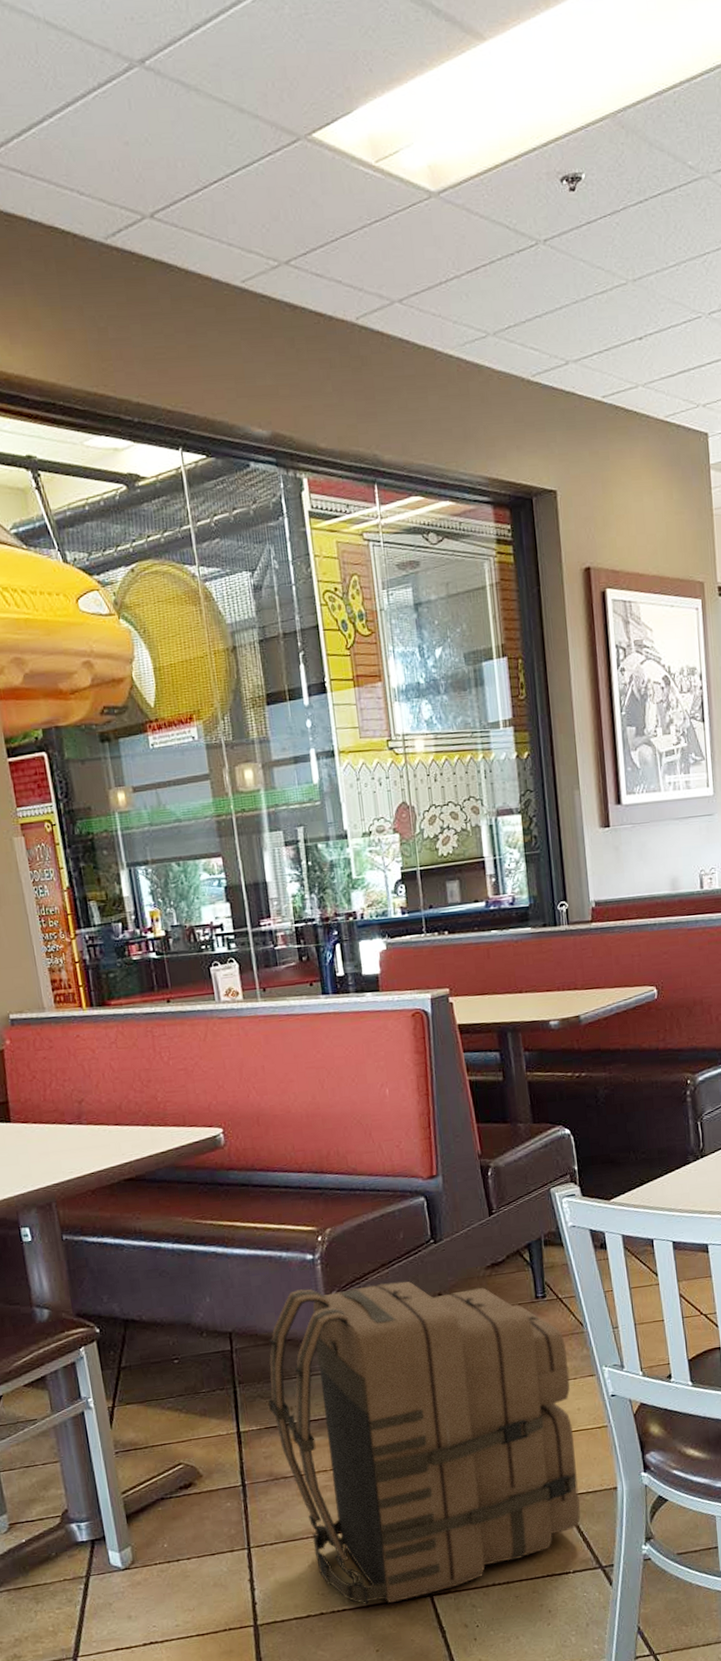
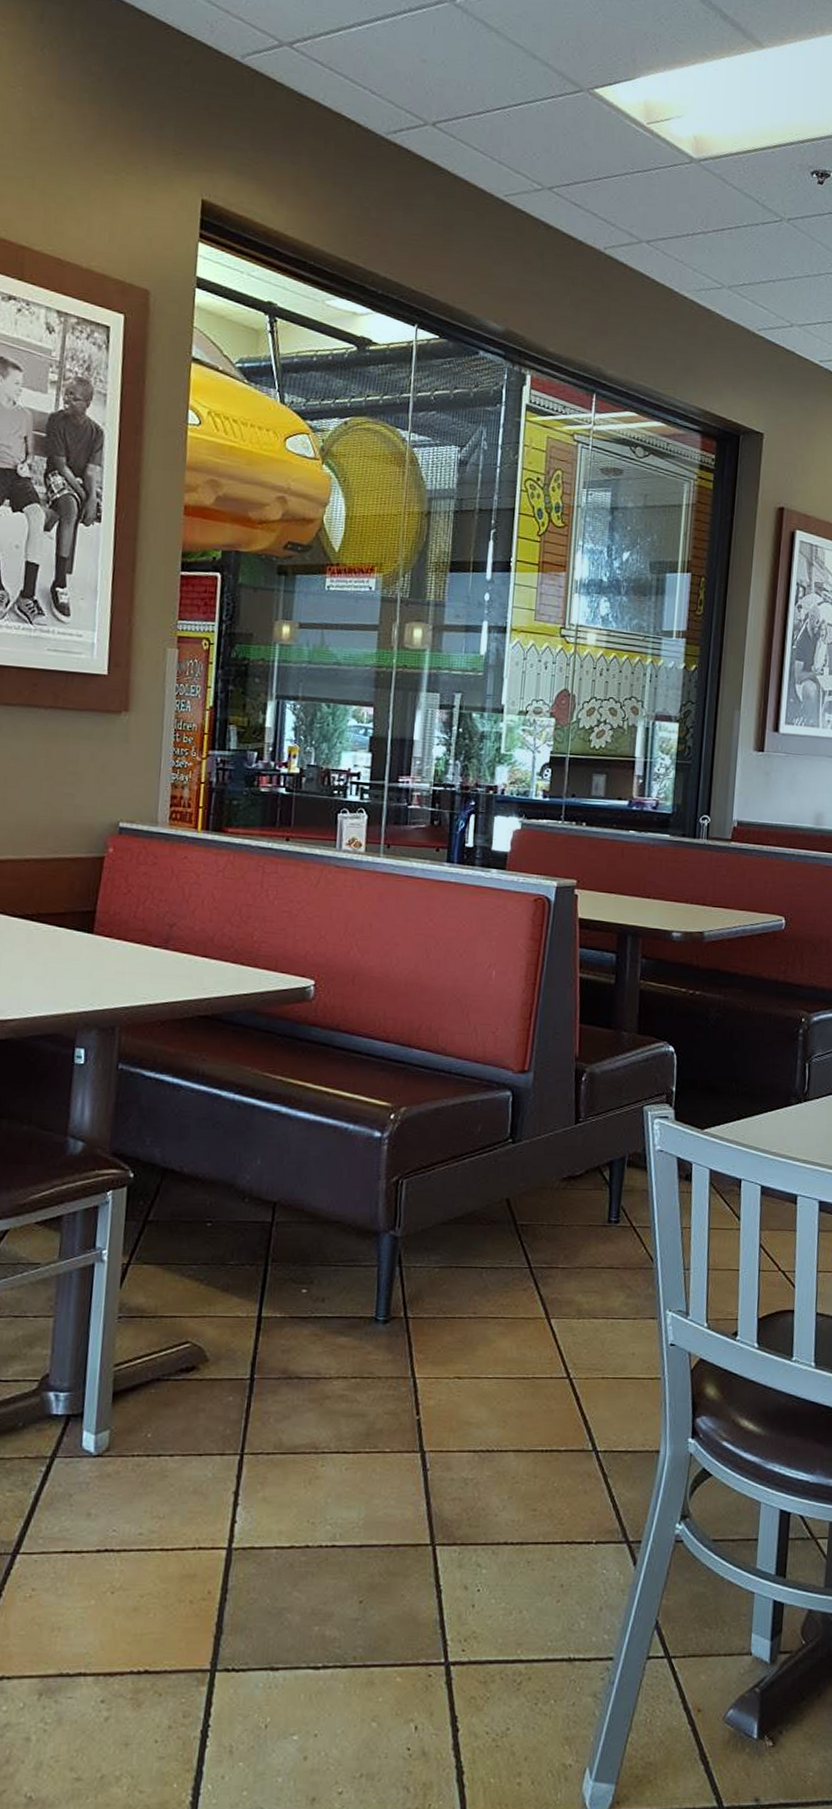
backpack: present [268,1281,581,1605] -> none [299,1168,631,1546]

